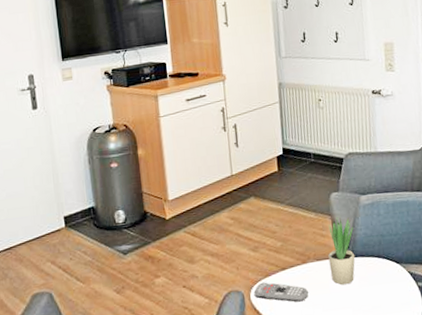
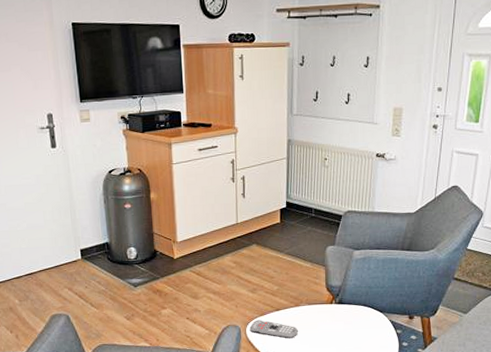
potted plant: present [328,217,355,285] -> none [319,268,344,328]

